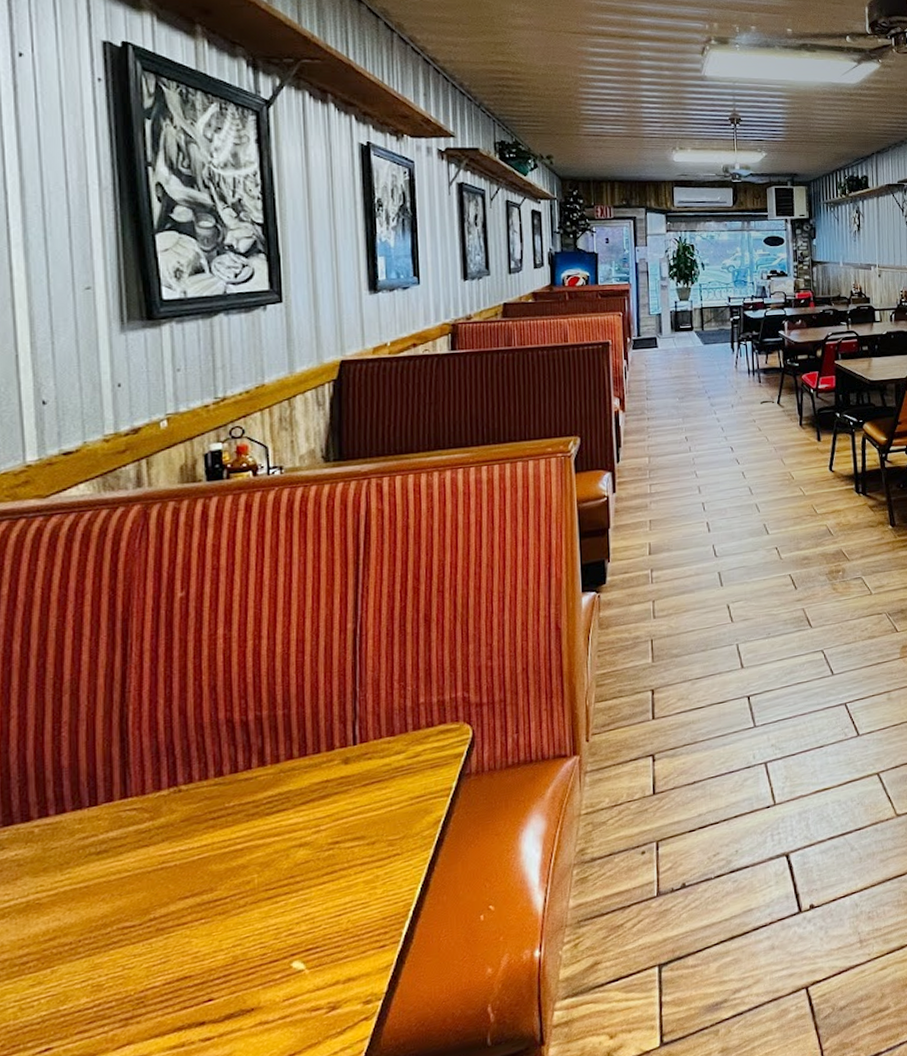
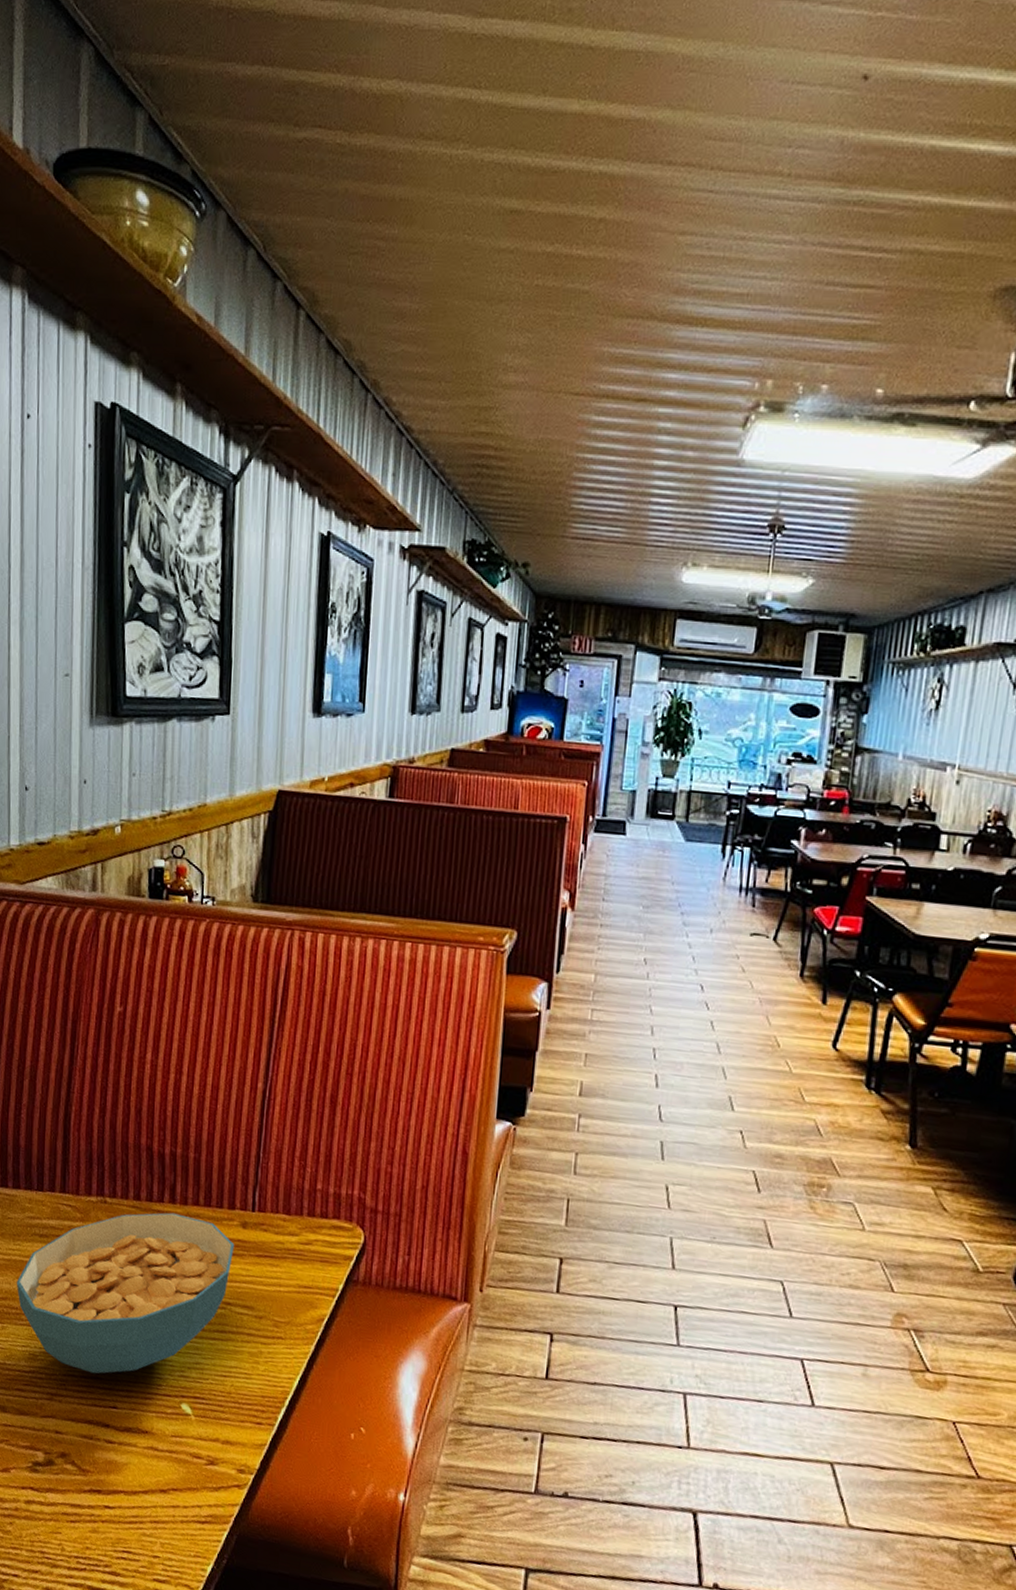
cereal bowl: none [67,770,338,981] -> present [16,1212,235,1374]

